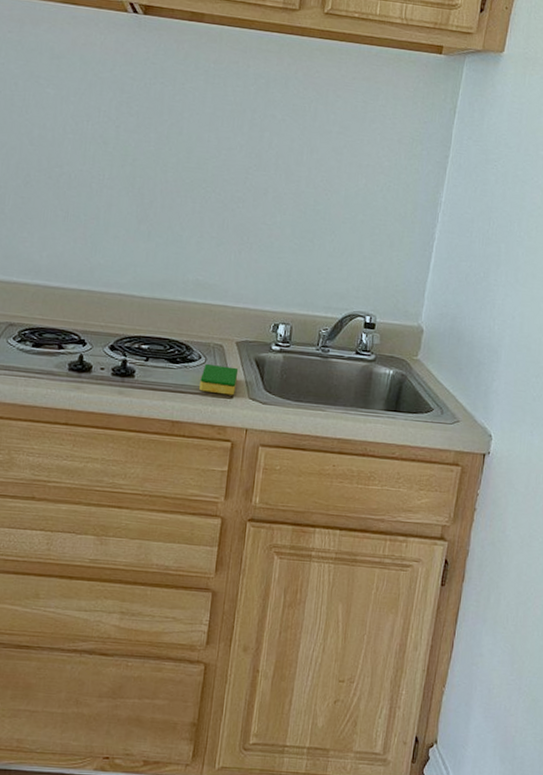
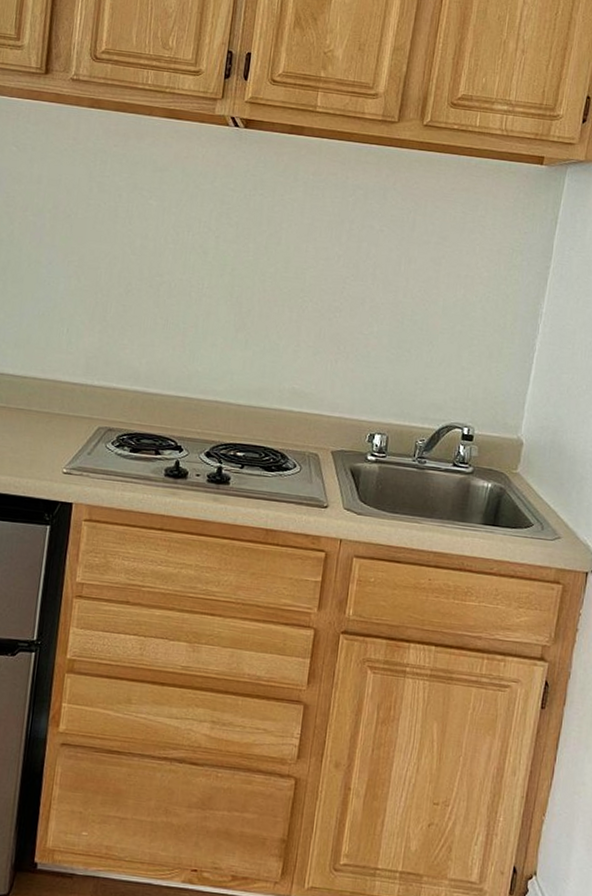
dish sponge: present [199,363,239,396] -> none [294,472,334,505]

